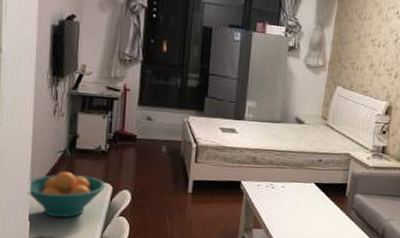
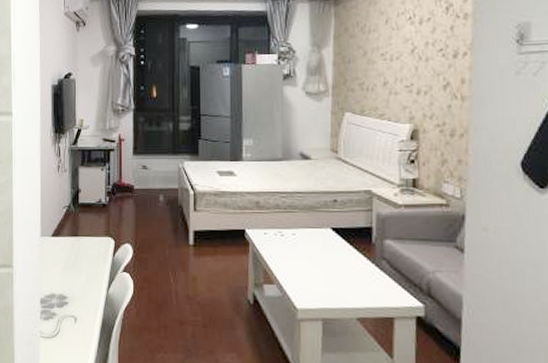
fruit bowl: present [27,171,106,218] -> none [39,226,108,275]

